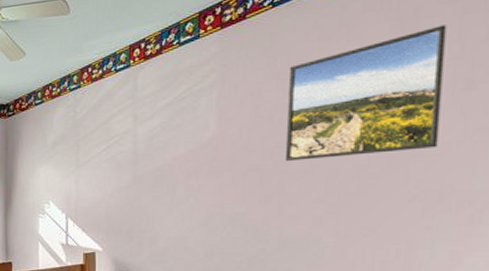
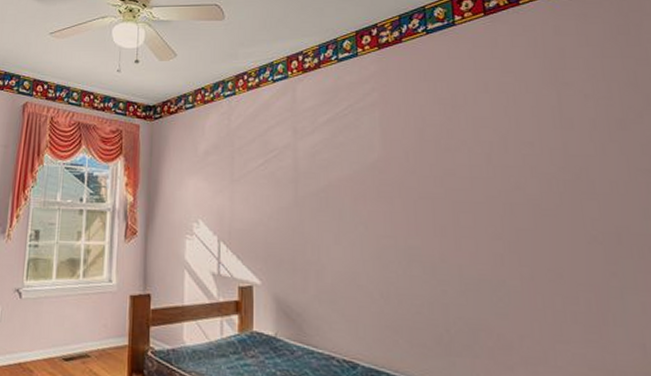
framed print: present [284,25,447,161] -> none [449,66,606,191]

